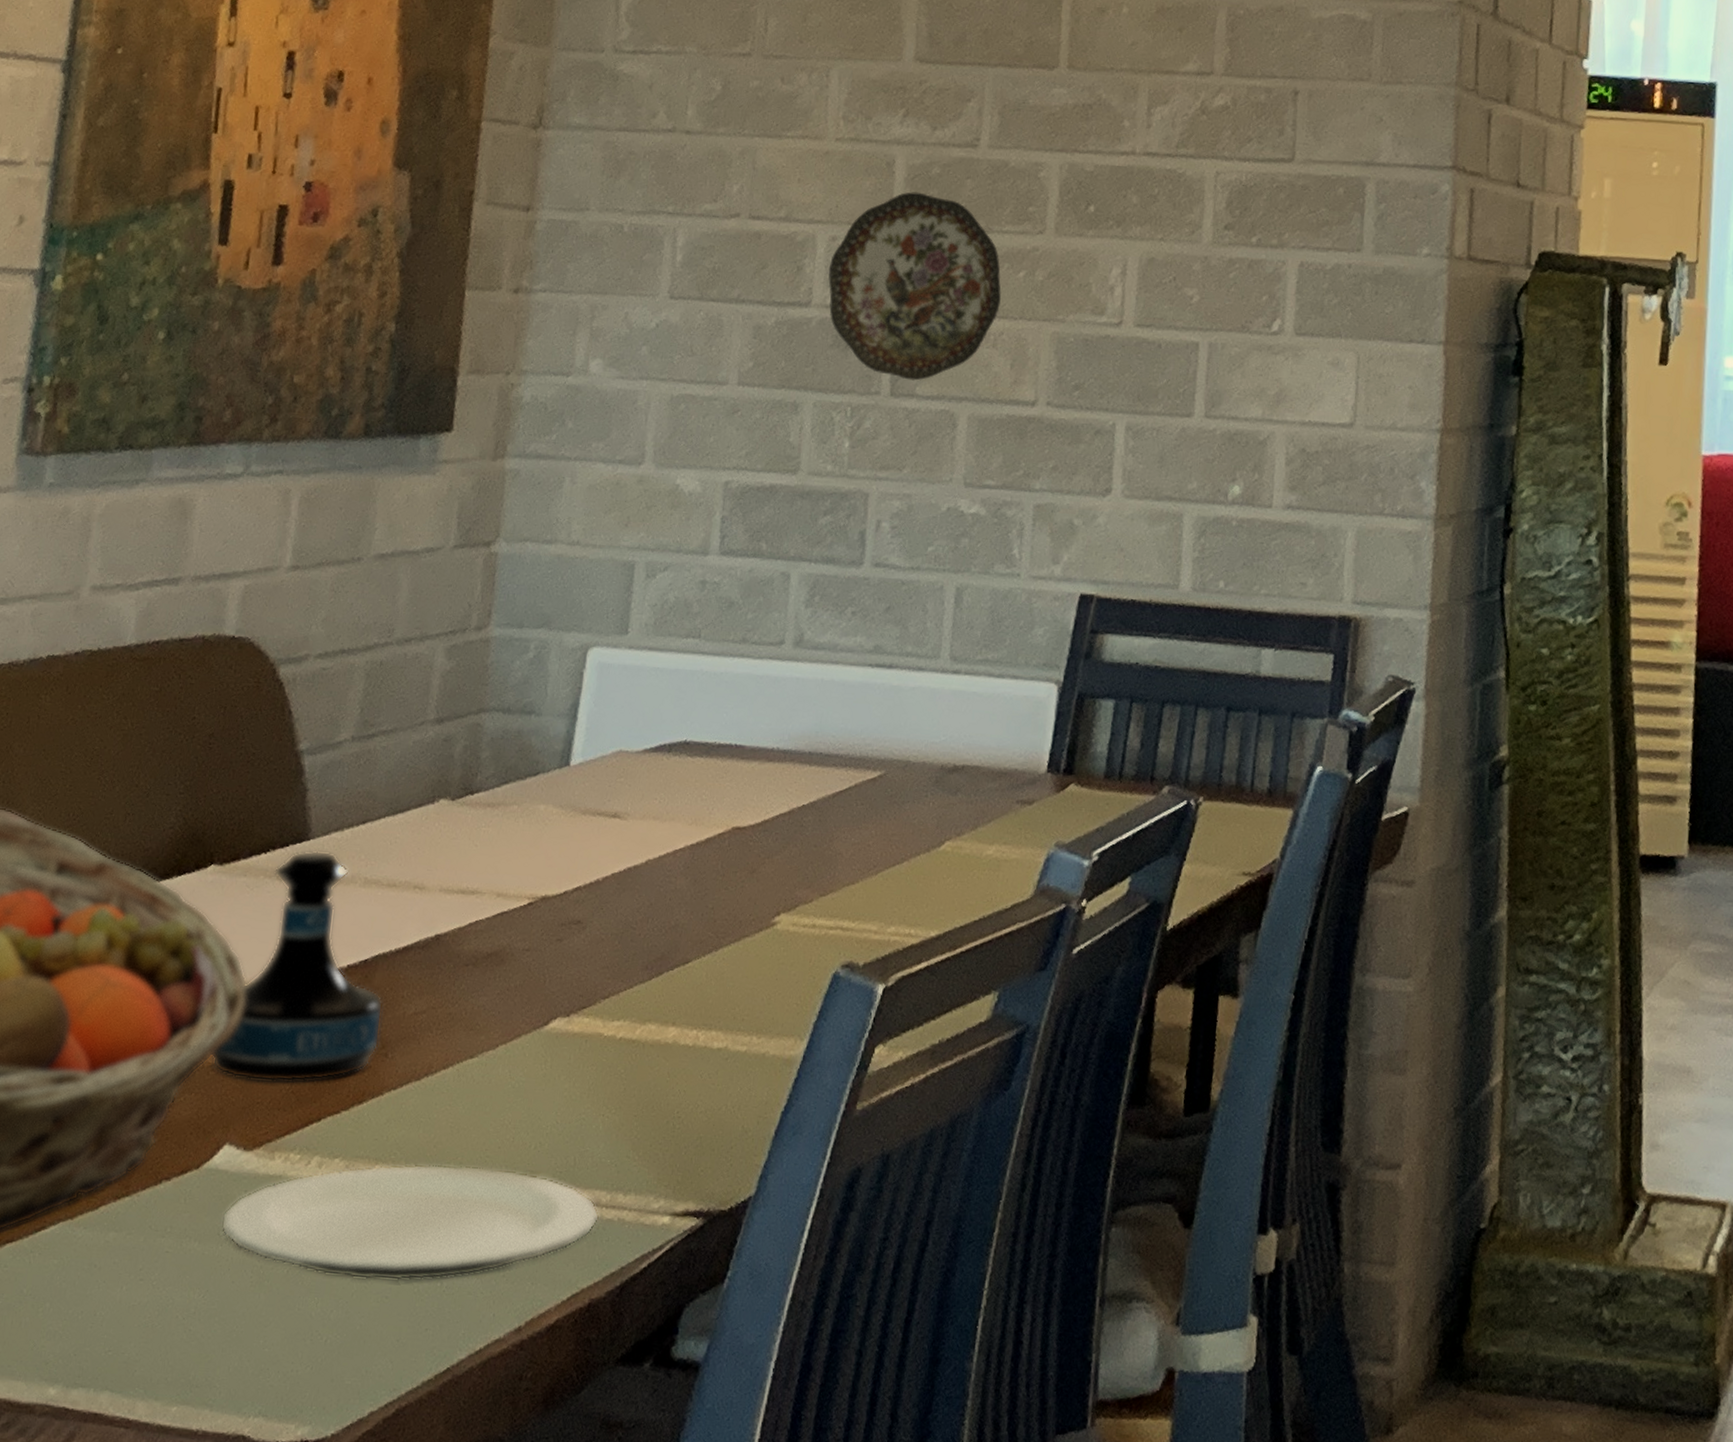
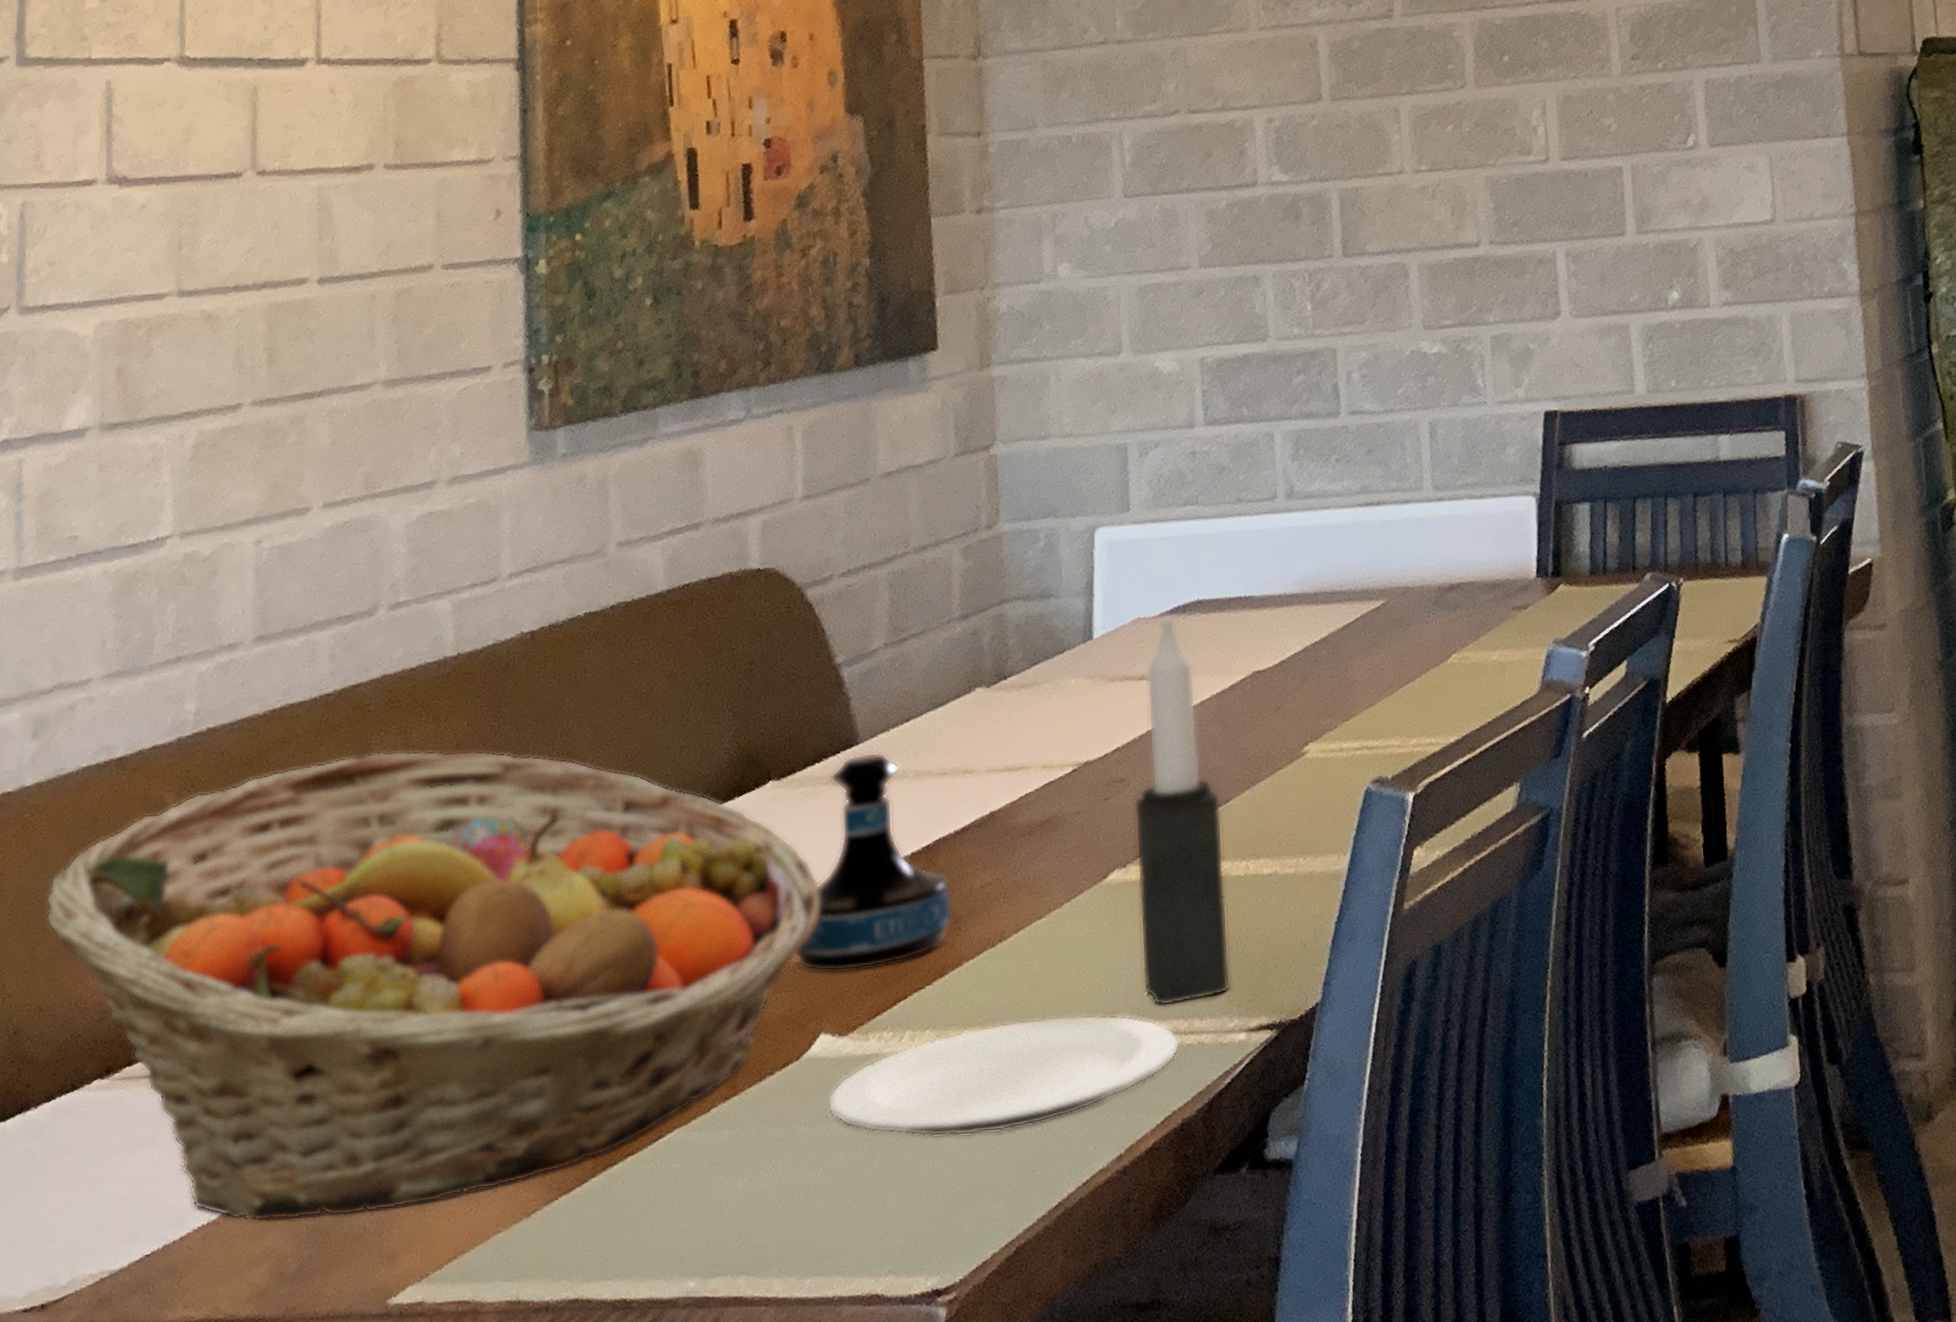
candle: none [569,751,679,1175] -> present [1134,614,1231,1007]
decorative plate: present [828,192,1001,381] -> none [1269,66,1434,240]

